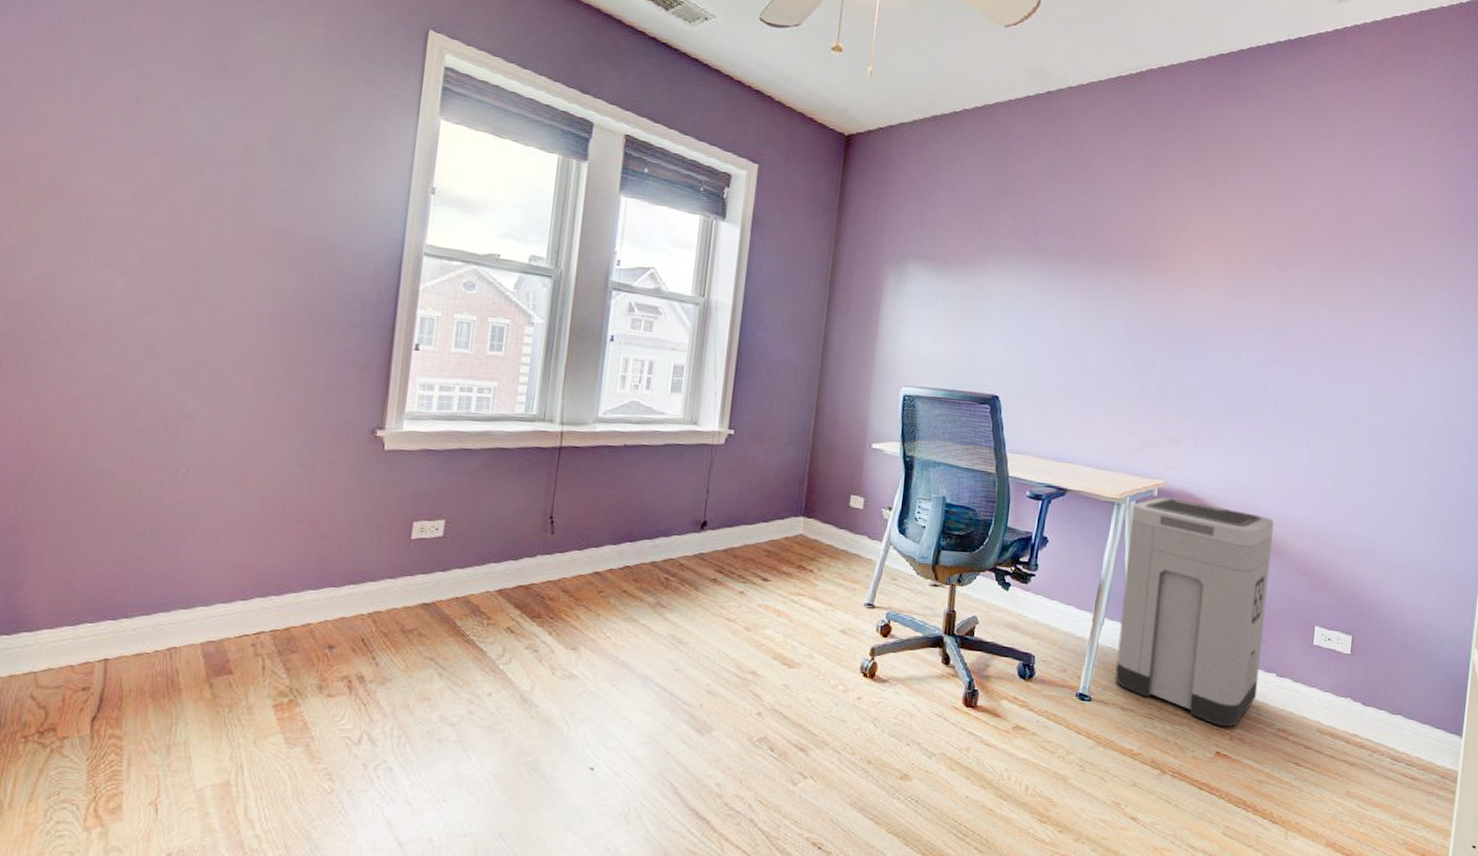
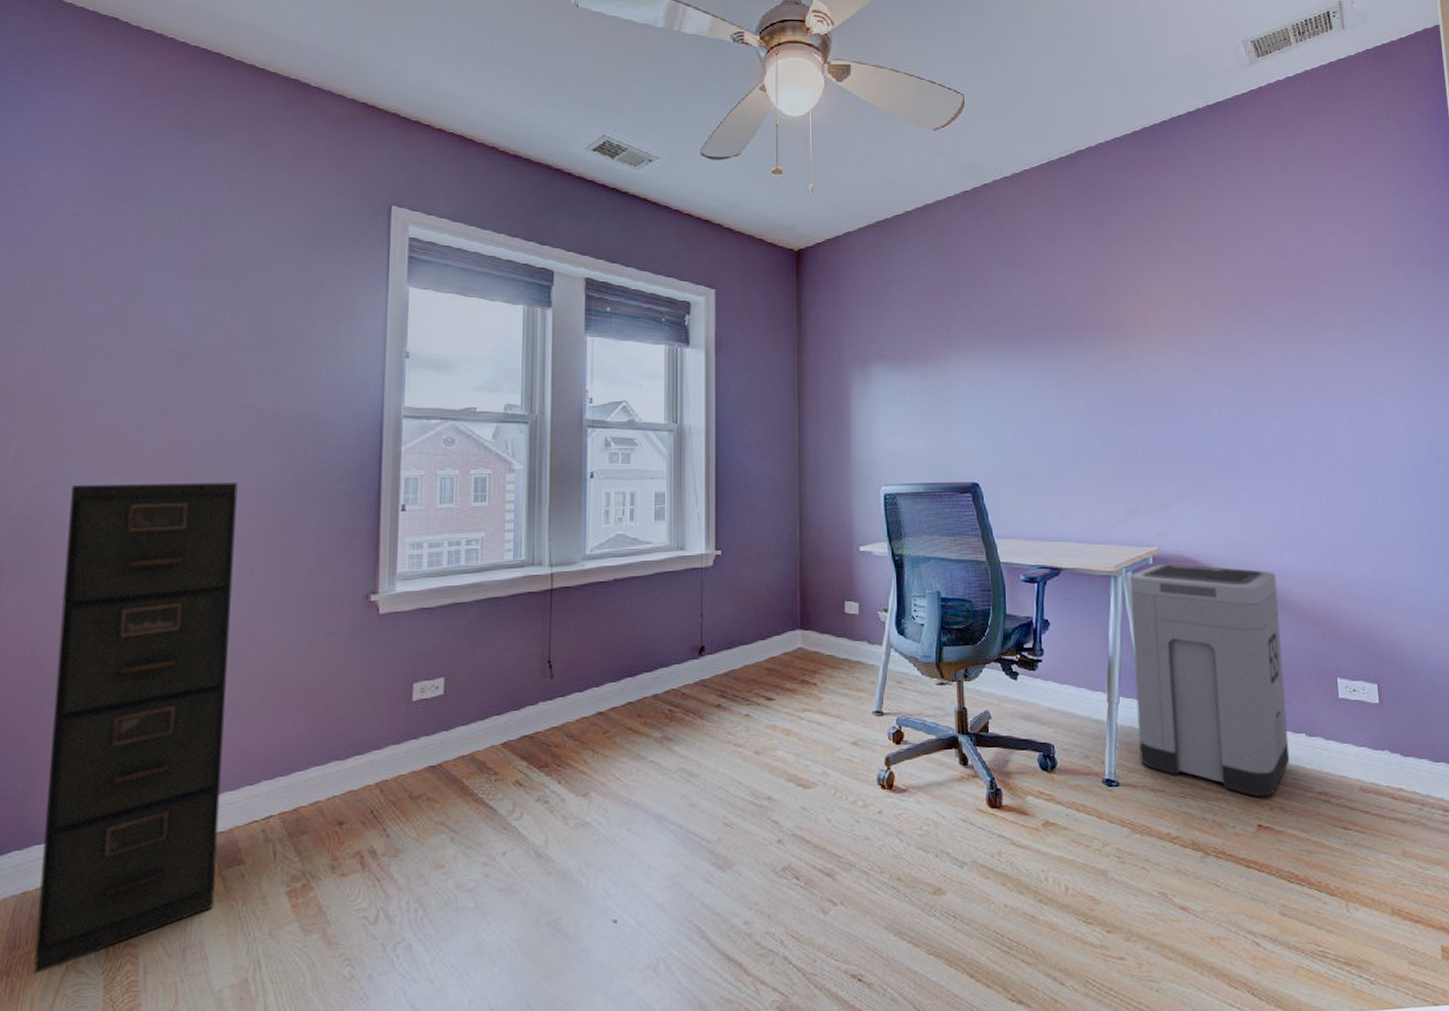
filing cabinet: none [18,281,248,753] -> present [33,482,238,973]

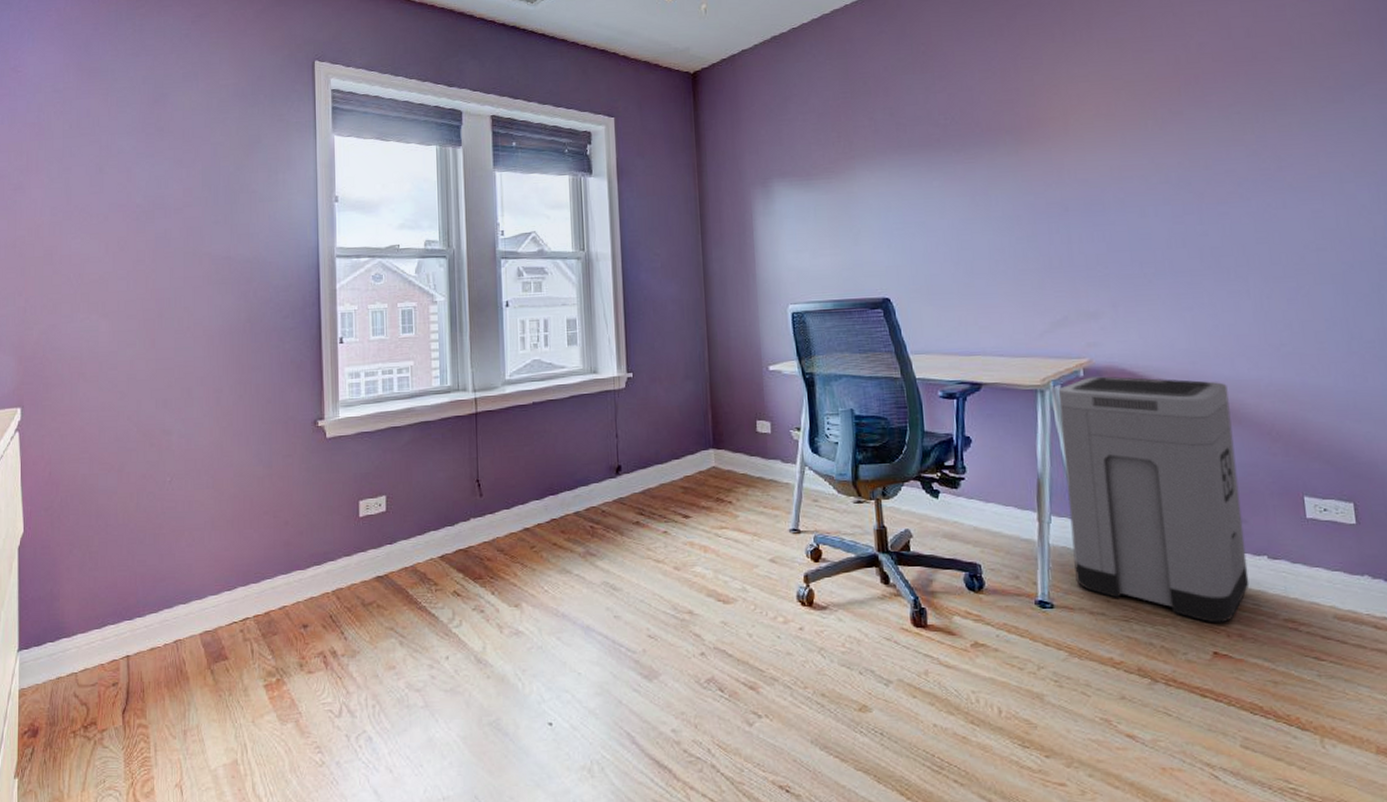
filing cabinet: present [33,482,238,973] -> none [69,322,206,746]

